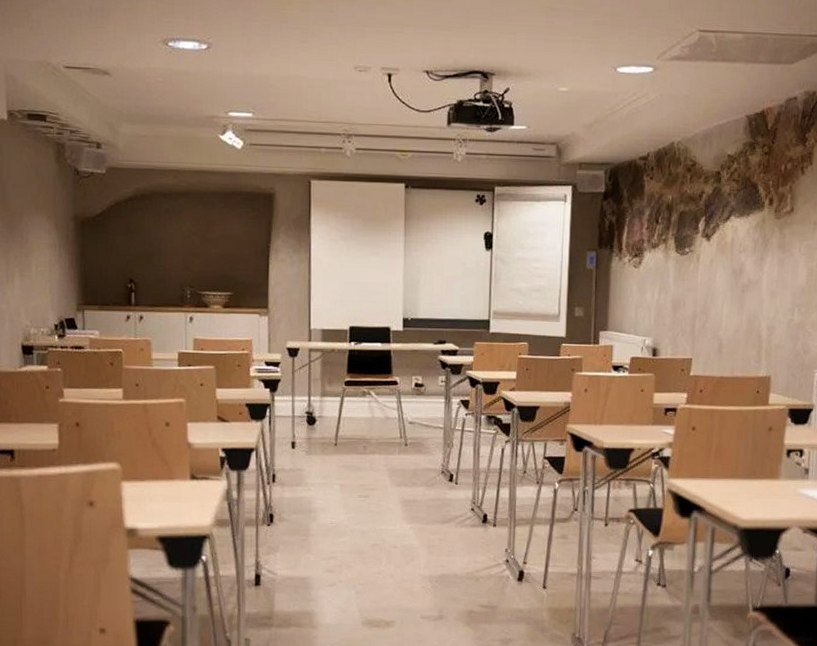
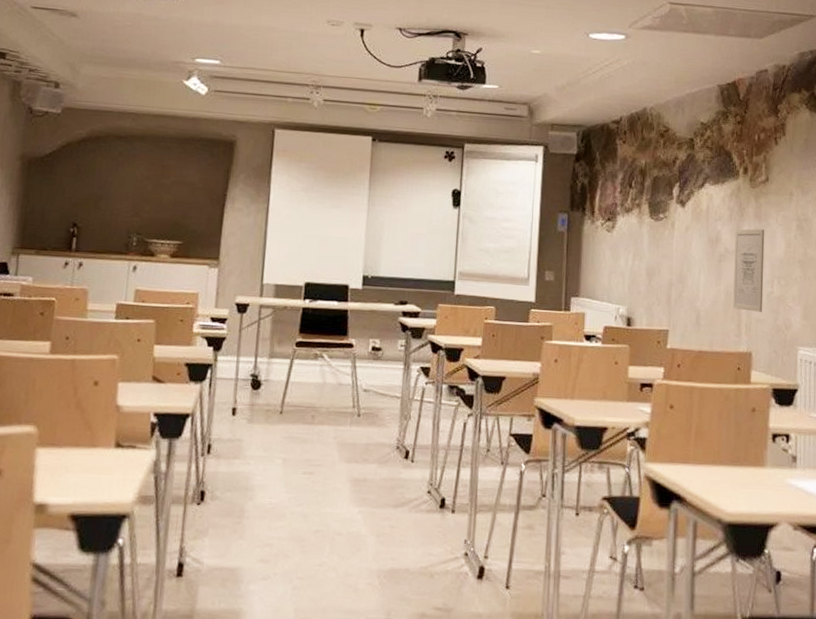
wall art: none [754,259,788,339] -> present [733,228,765,312]

